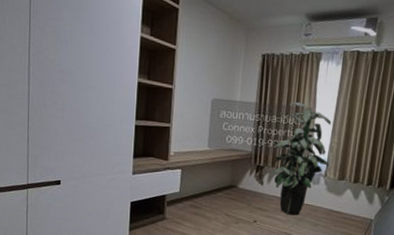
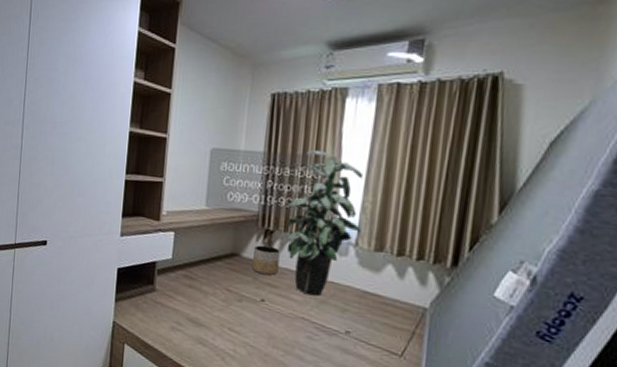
planter: none [246,178,269,202] -> present [251,245,280,276]

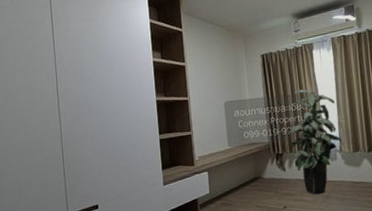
planter: present [251,245,280,276] -> none [271,165,292,188]

